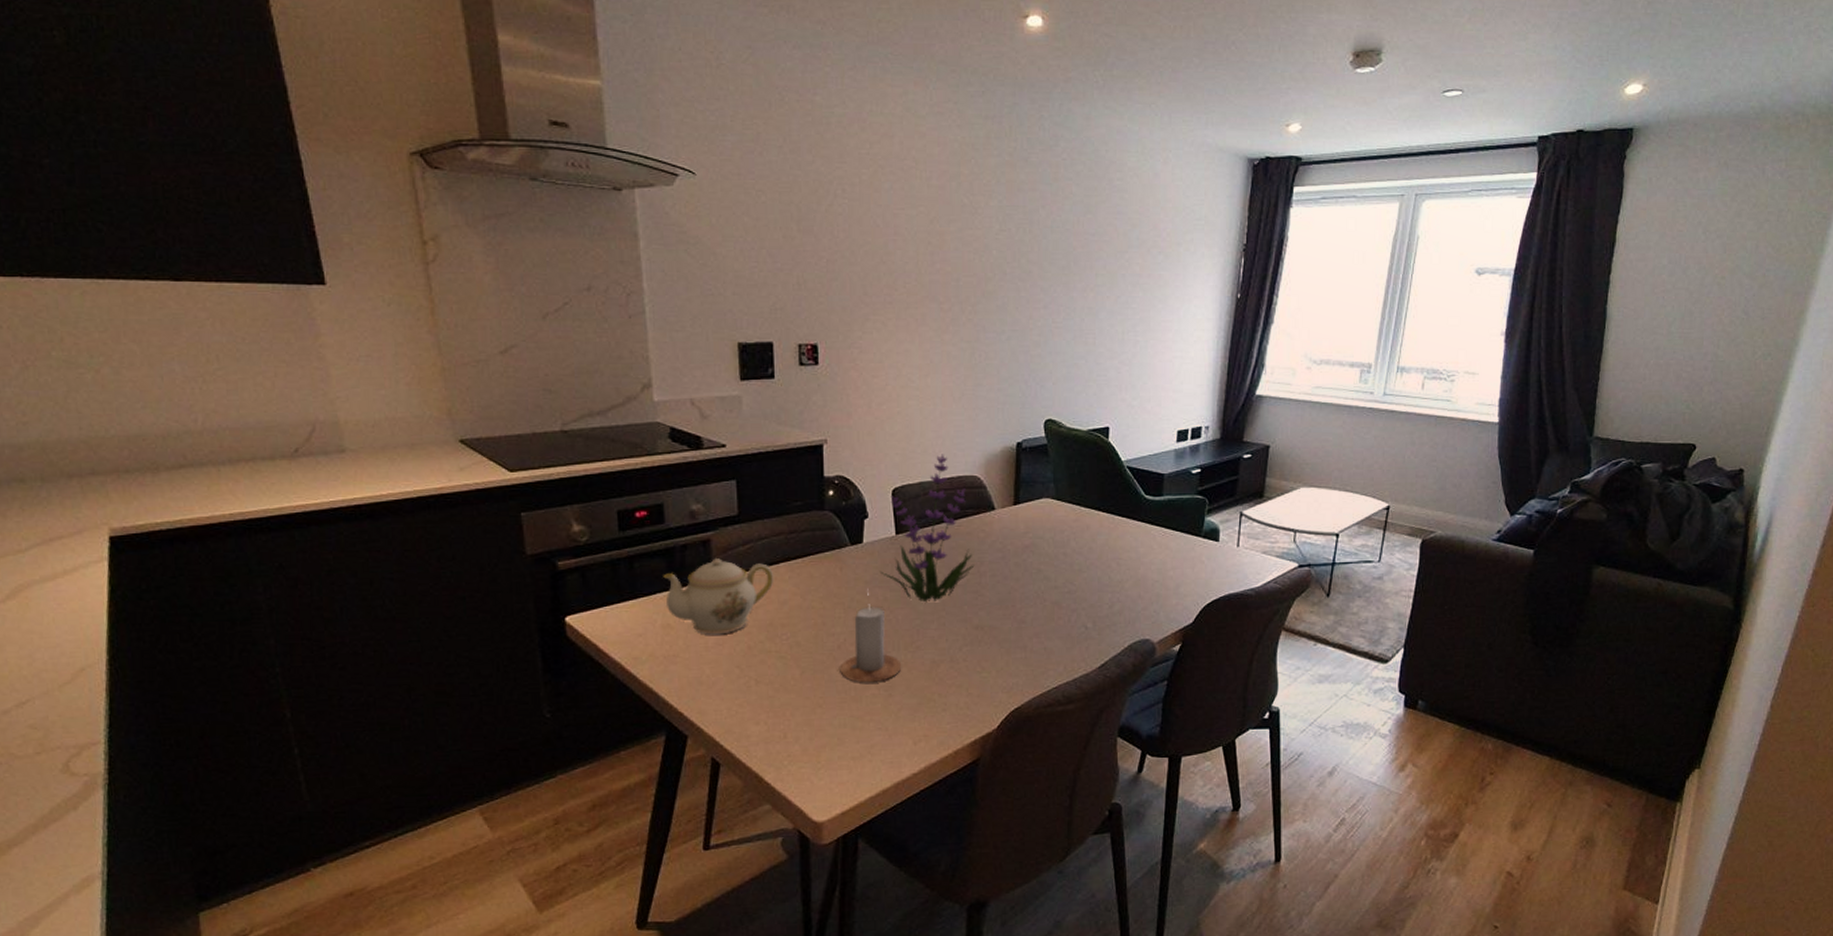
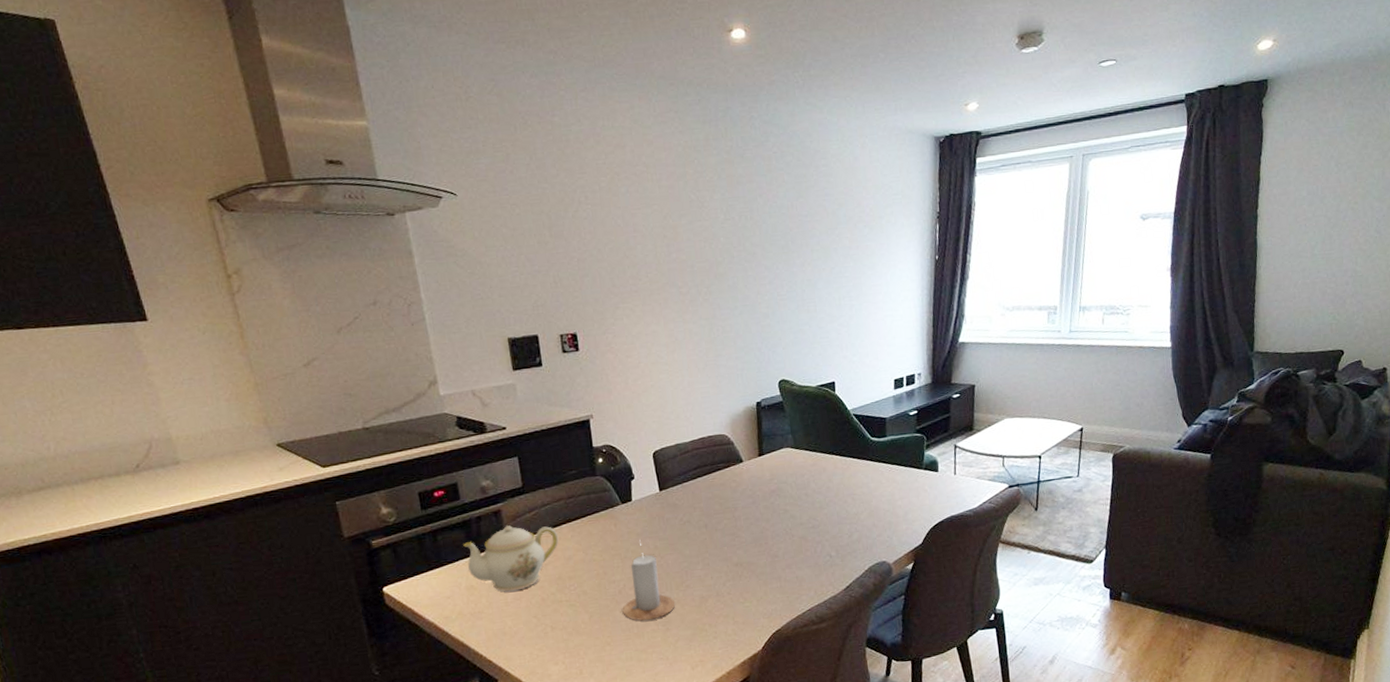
plant: present [879,454,975,604] -> none [648,418,730,549]

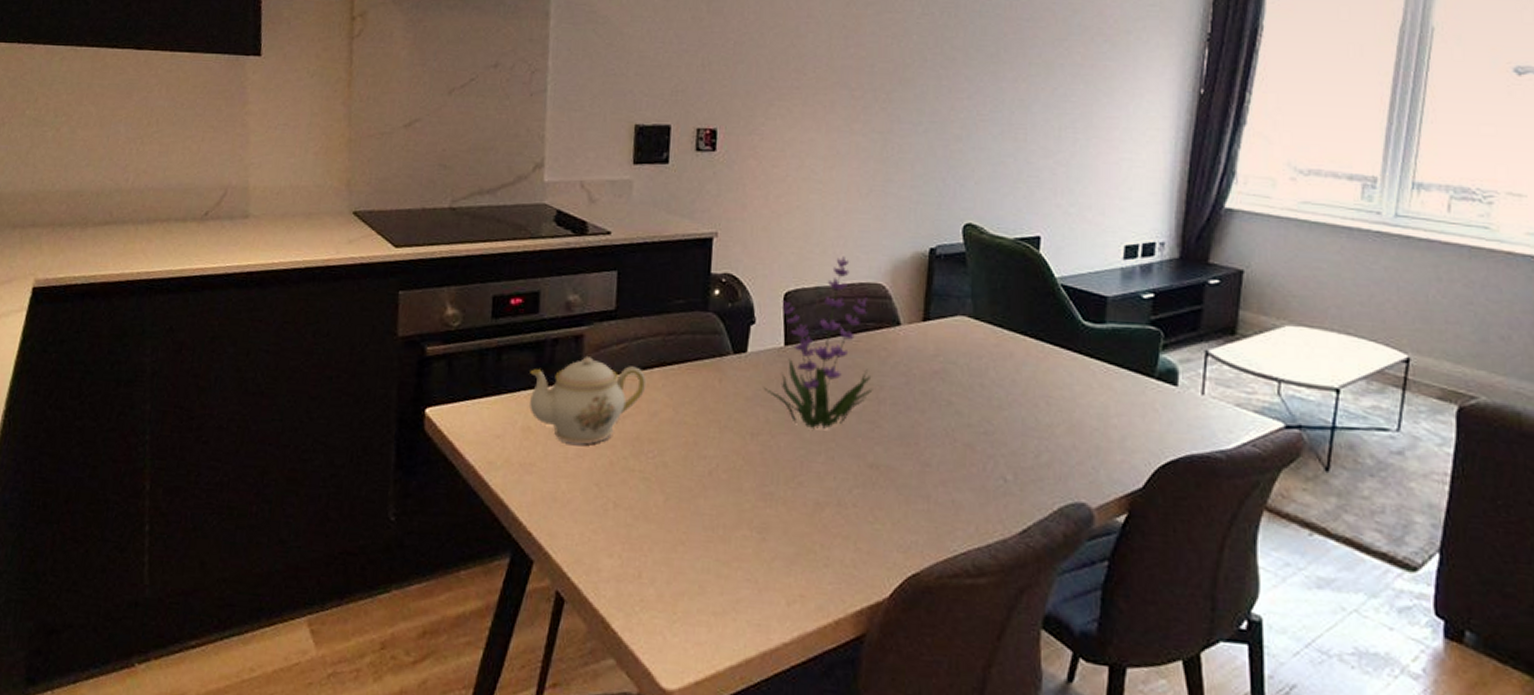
candle: present [622,540,676,621] -> none [708,407,780,522]
plant: none [648,418,730,549] -> present [763,256,873,431]

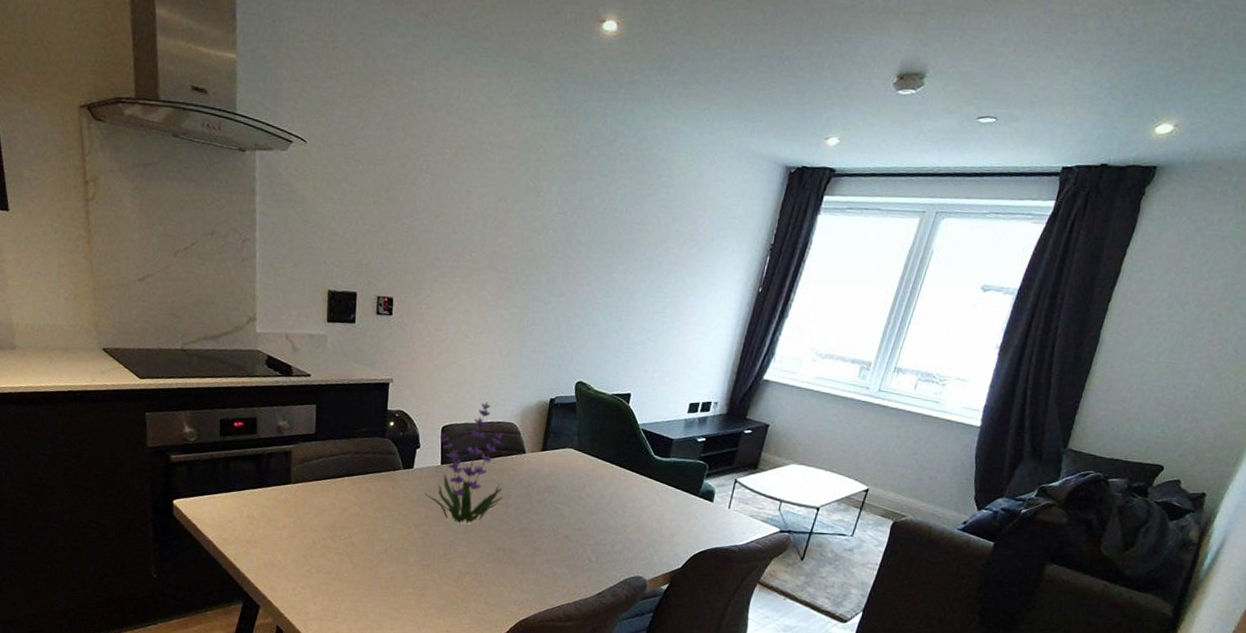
teapot: present [529,357,647,445] -> none [251,467,339,529]

